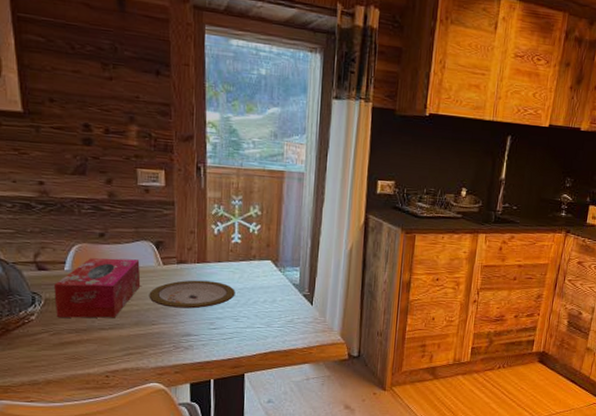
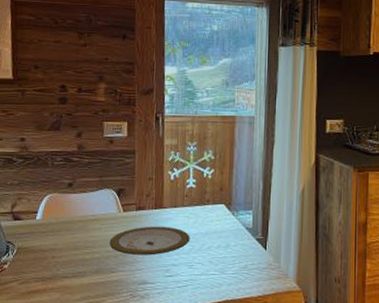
tissue box: present [54,258,141,318] -> none [25,206,103,267]

